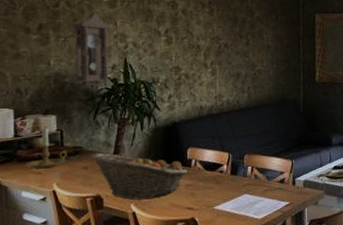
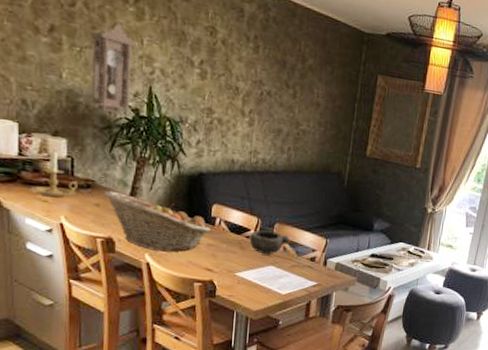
bowl: none [223,162,260,185] -> present [249,230,290,255]

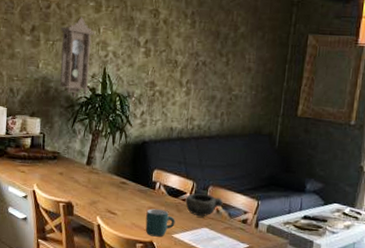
candle holder: present [29,150,78,198] -> none [12,129,47,169]
fruit basket: present [103,190,211,252] -> none [66,160,152,215]
mug: none [204,246,238,276] -> present [145,209,175,237]

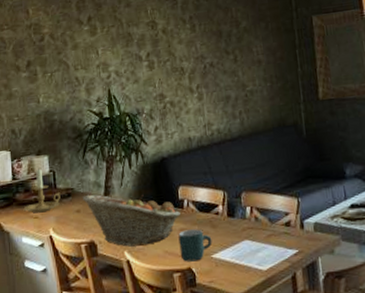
candle holder: none [12,129,47,169] -> present [23,168,61,213]
pendulum clock: present [58,17,95,97] -> none [57,42,97,126]
fruit basket: none [66,160,152,215] -> present [82,194,181,247]
bowl: present [185,193,223,217] -> none [218,202,260,229]

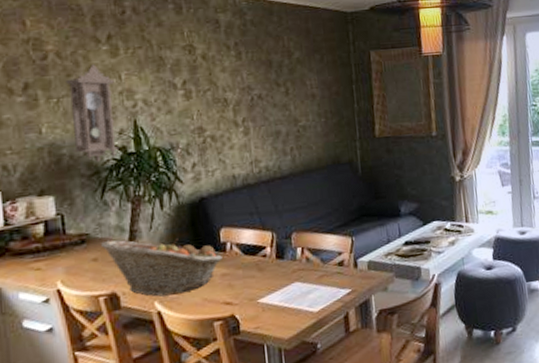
candle holder: present [23,168,61,213] -> none [20,211,72,264]
pendulum clock: none [57,42,97,126] -> present [65,64,120,162]
mug: present [178,229,212,262] -> none [220,273,259,309]

